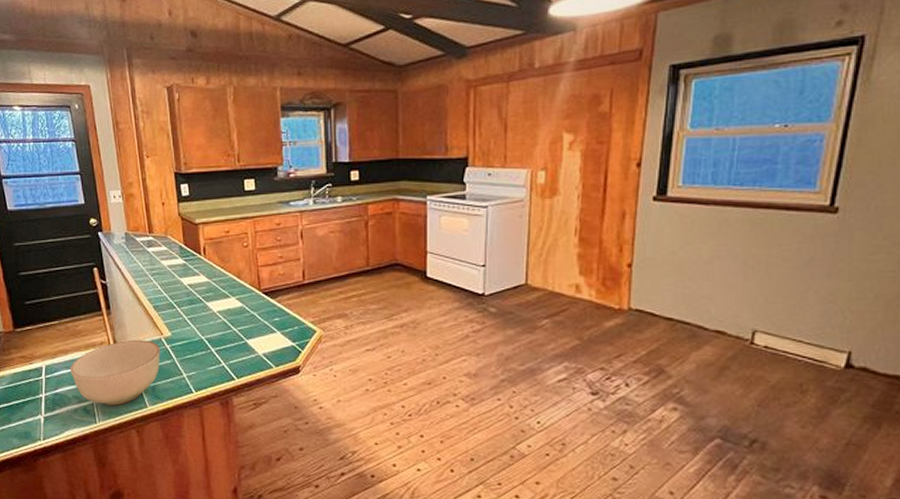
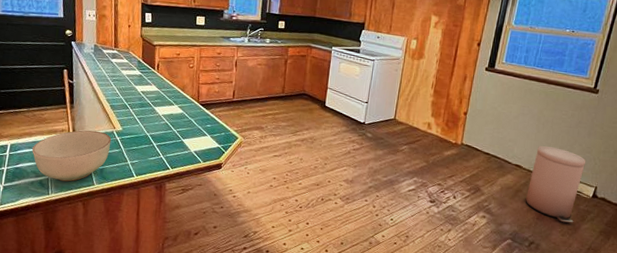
pedal bin: none [736,298,829,408] -> present [525,145,586,223]

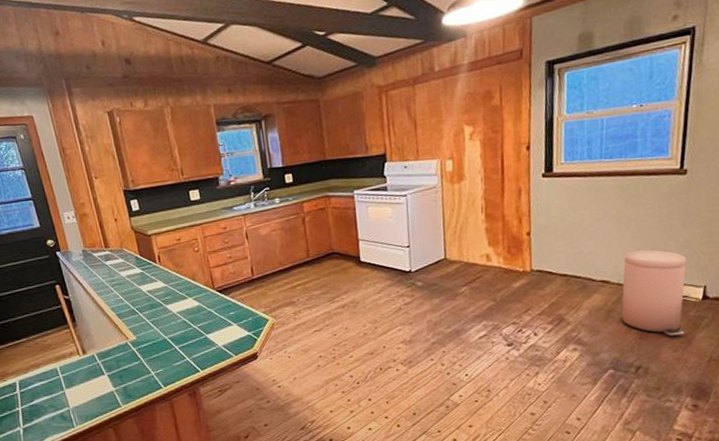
bowl: present [32,130,112,182] -> none [43,345,129,410]

